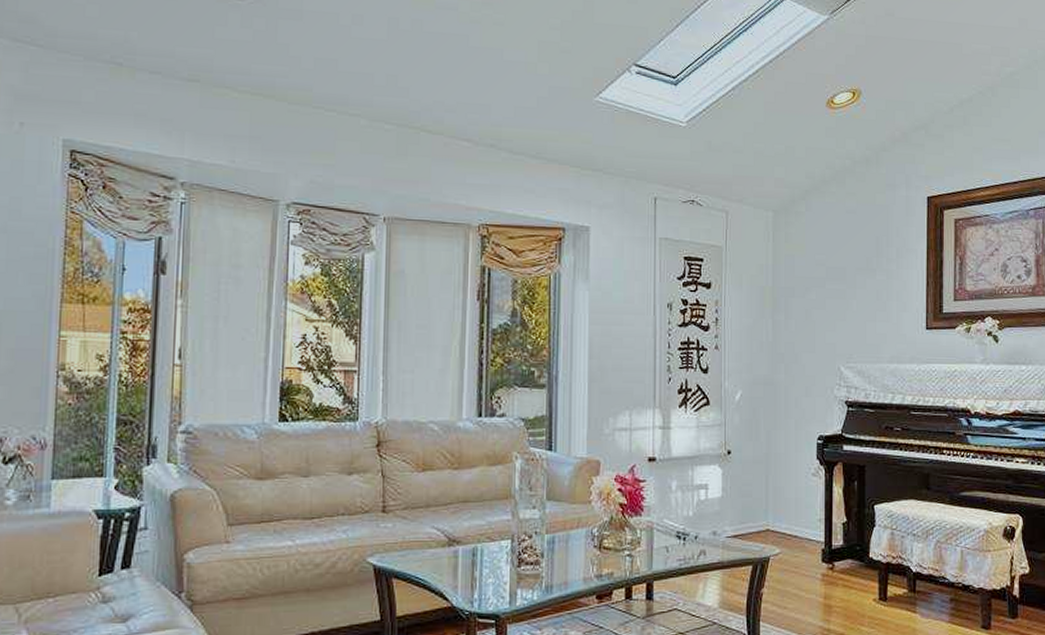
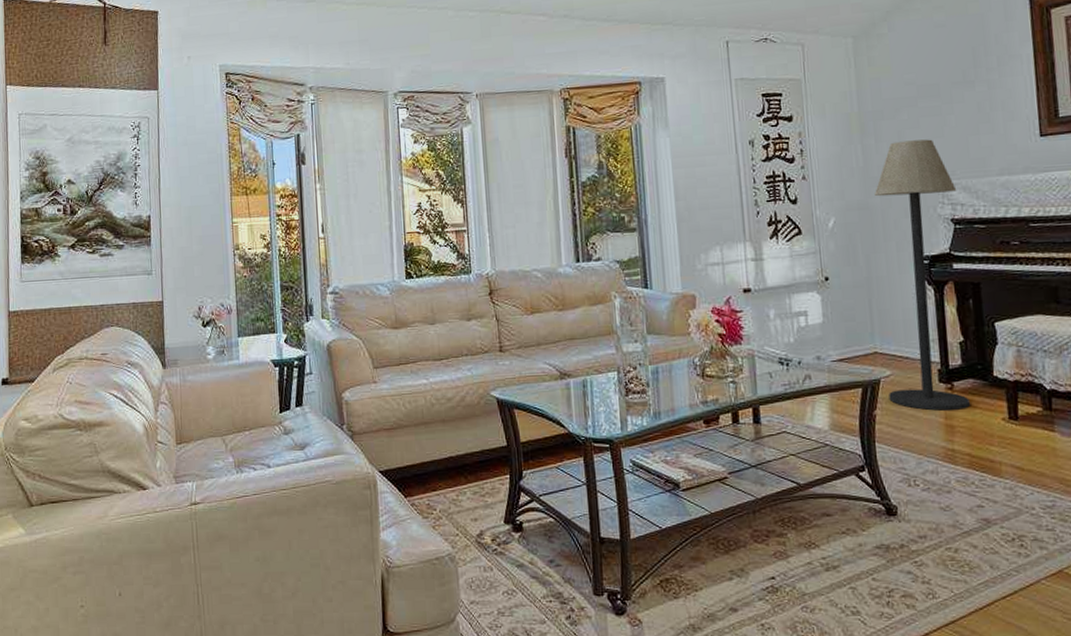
floor lamp: none [776,320,853,590] -> present [875,139,970,411]

